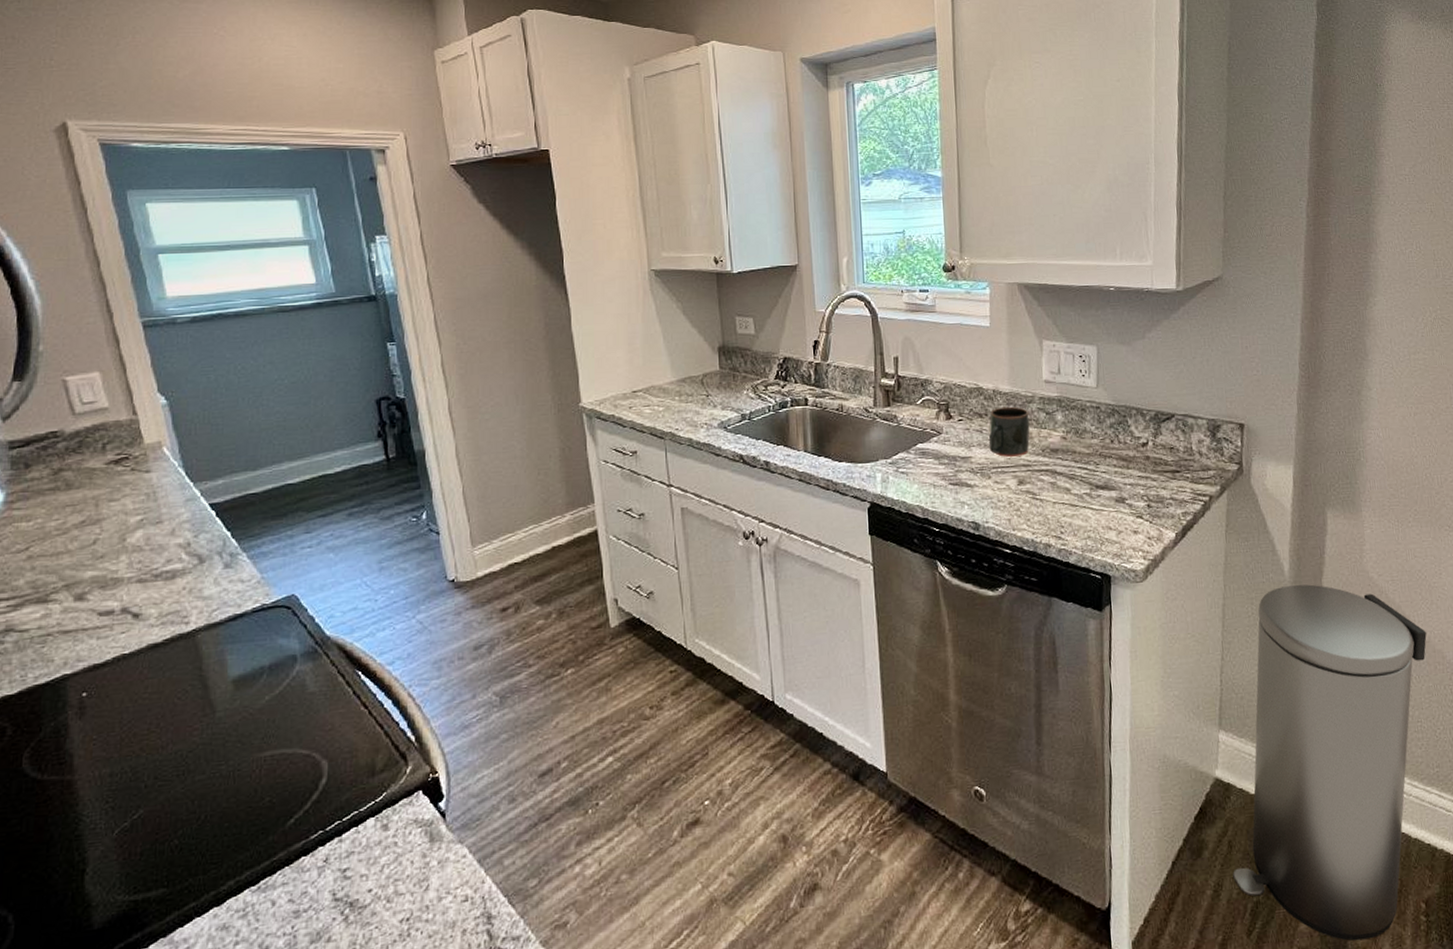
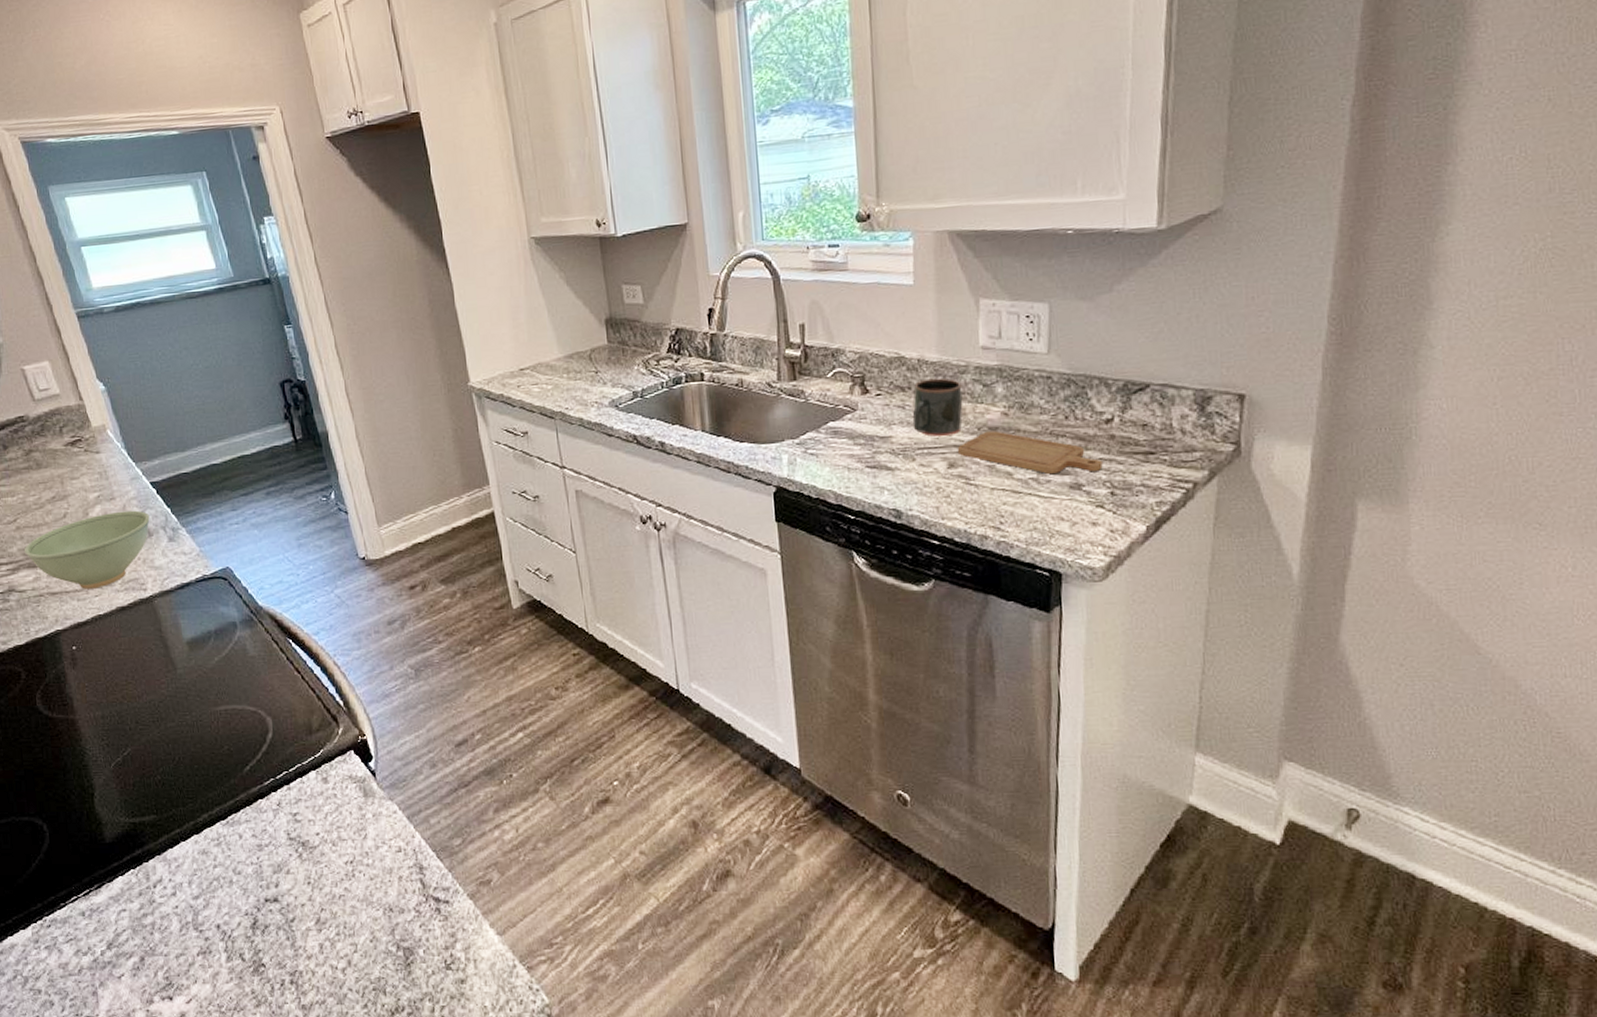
bowl: none [33,534,204,626] -> present [24,510,150,589]
chopping board: none [1025,452,1141,489] -> present [957,430,1103,474]
pedal bin: present [1233,584,1427,941] -> none [1207,590,1494,999]

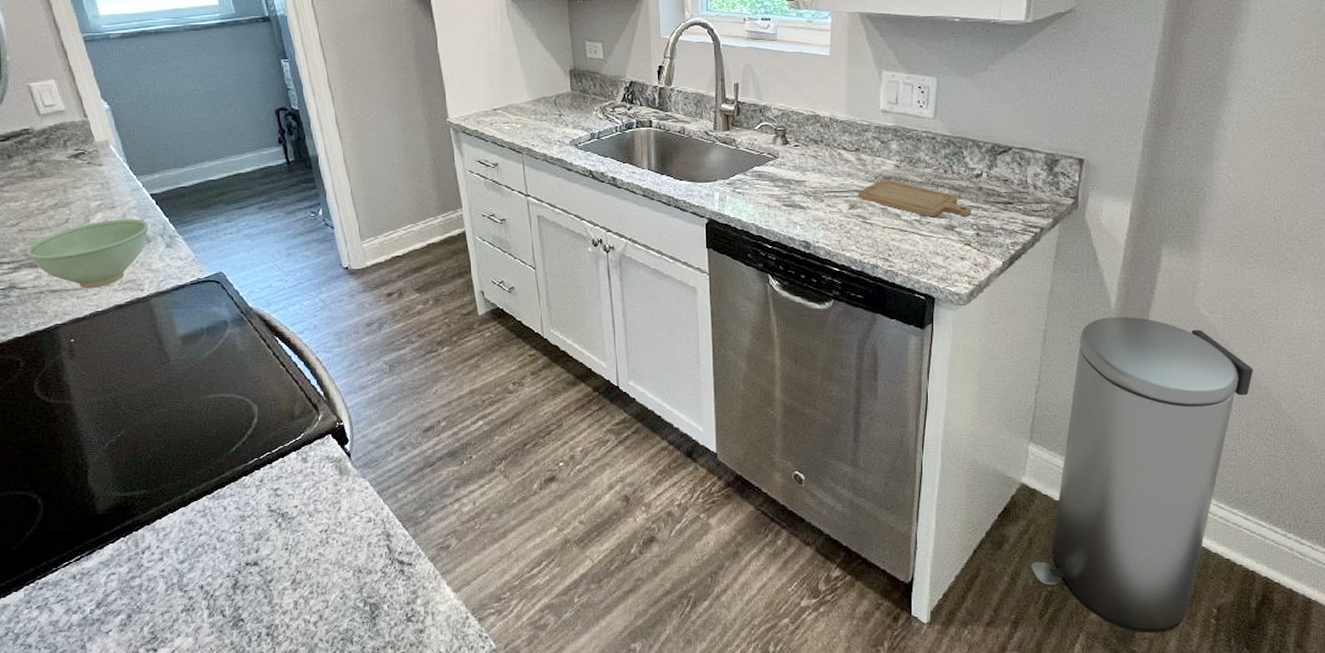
mug: present [912,378,964,437] -> none [823,134,864,183]
pedal bin: none [1207,590,1494,999] -> present [1030,316,1253,633]

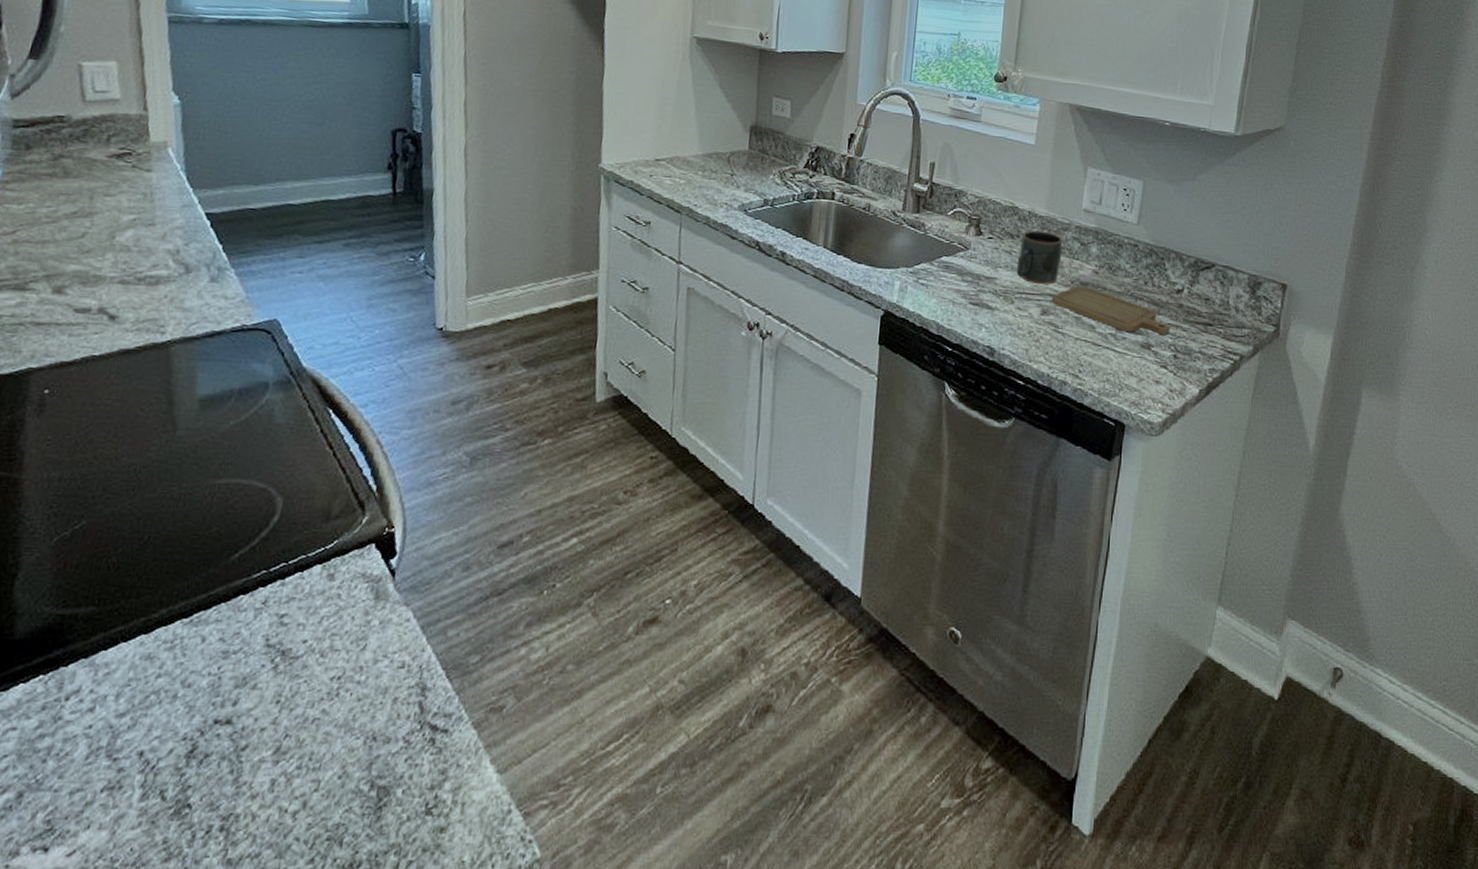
bowl: present [25,218,149,288] -> none [14,239,194,325]
mug: none [823,134,864,183] -> present [1016,230,1063,286]
pedal bin: present [1030,316,1253,633] -> none [1211,462,1451,856]

